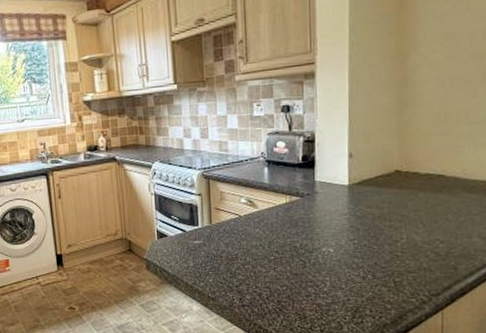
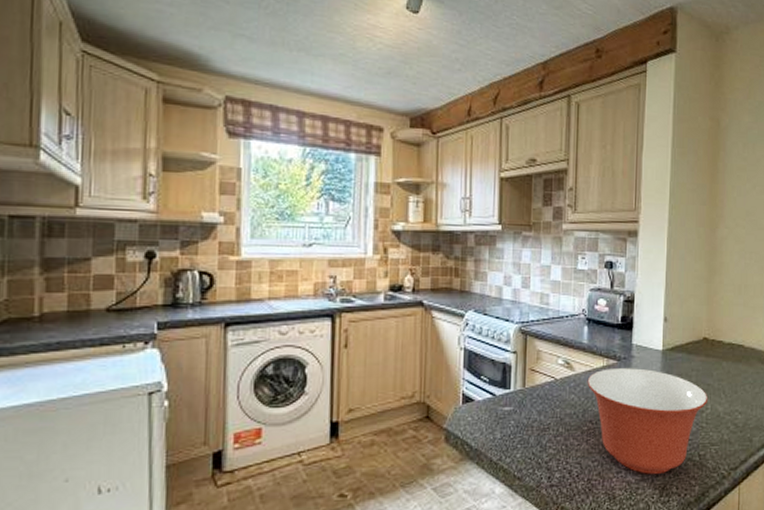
mixing bowl: none [271,203,403,299] -> present [587,368,708,475]

